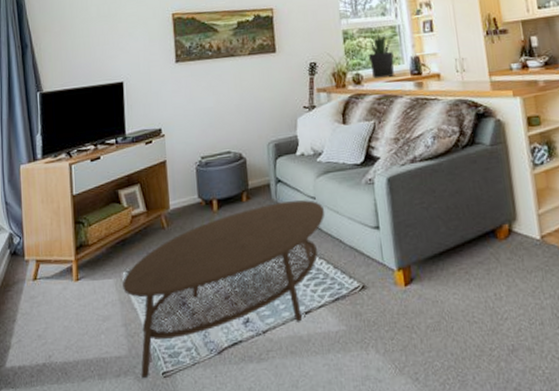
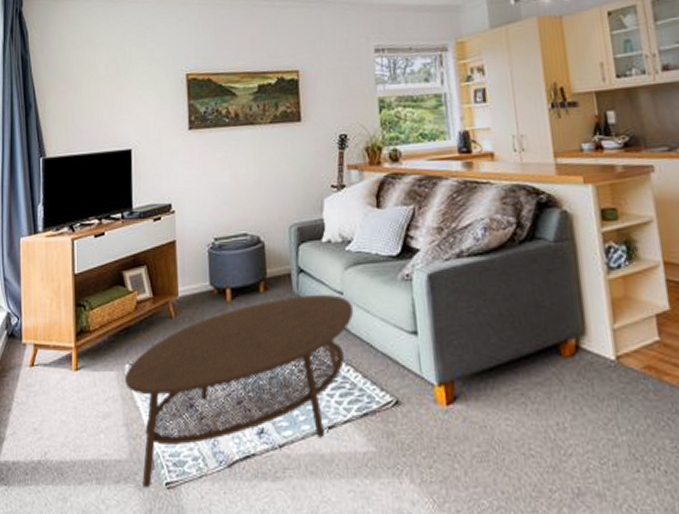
planter: present [368,33,394,79] -> none [407,102,439,156]

